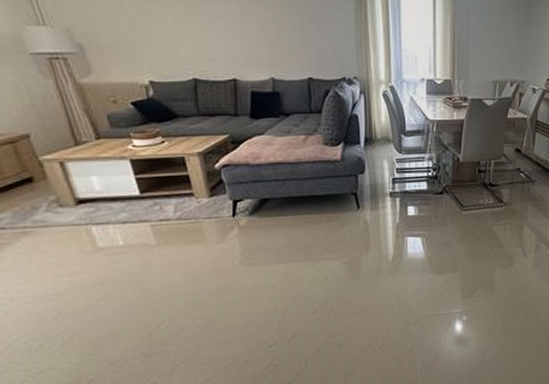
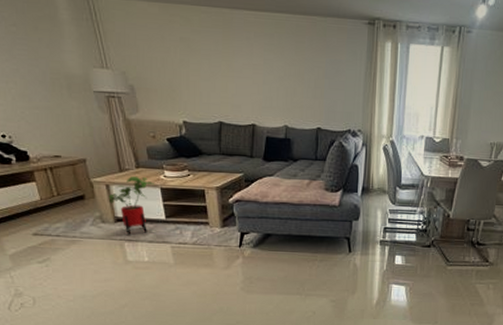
house plant: none [64,149,121,219] -> present [108,176,154,236]

